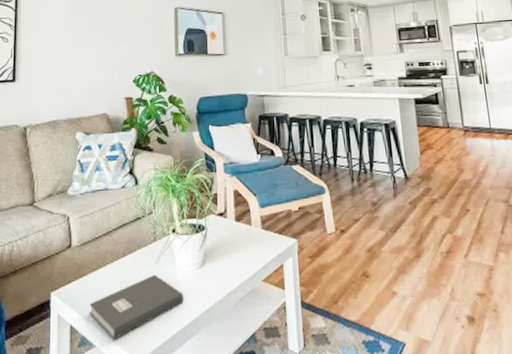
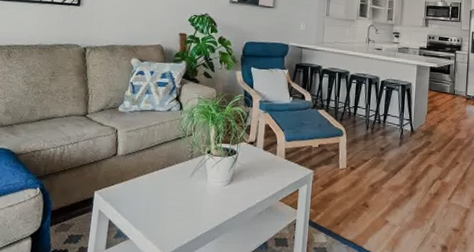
book: present [89,274,184,339] -> none [126,186,211,235]

